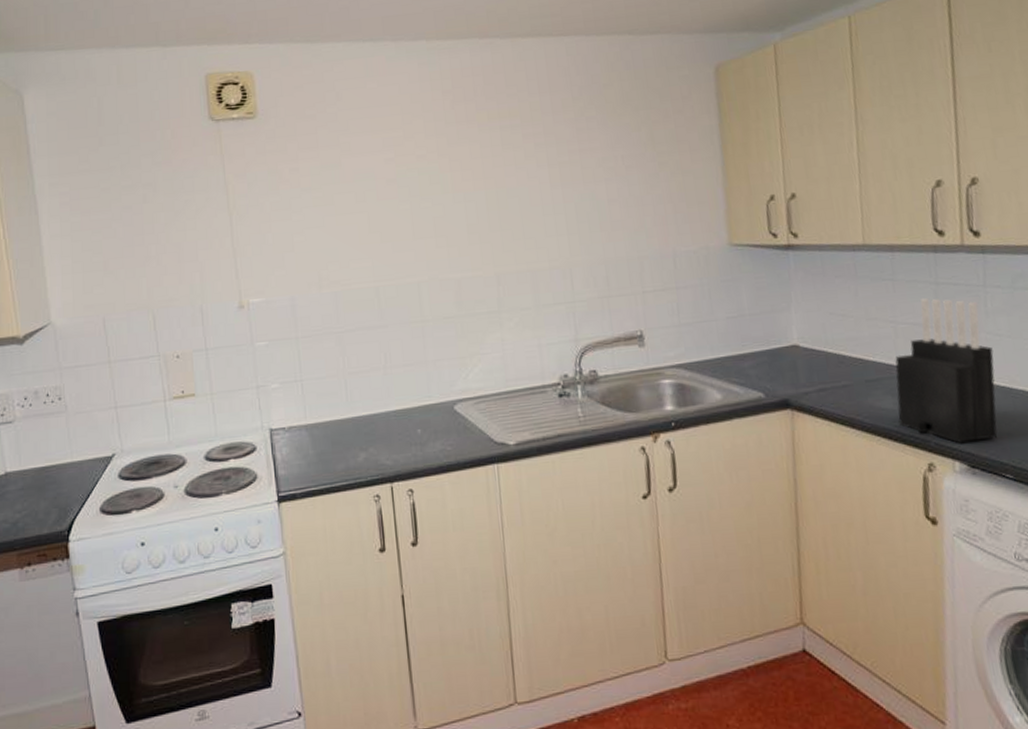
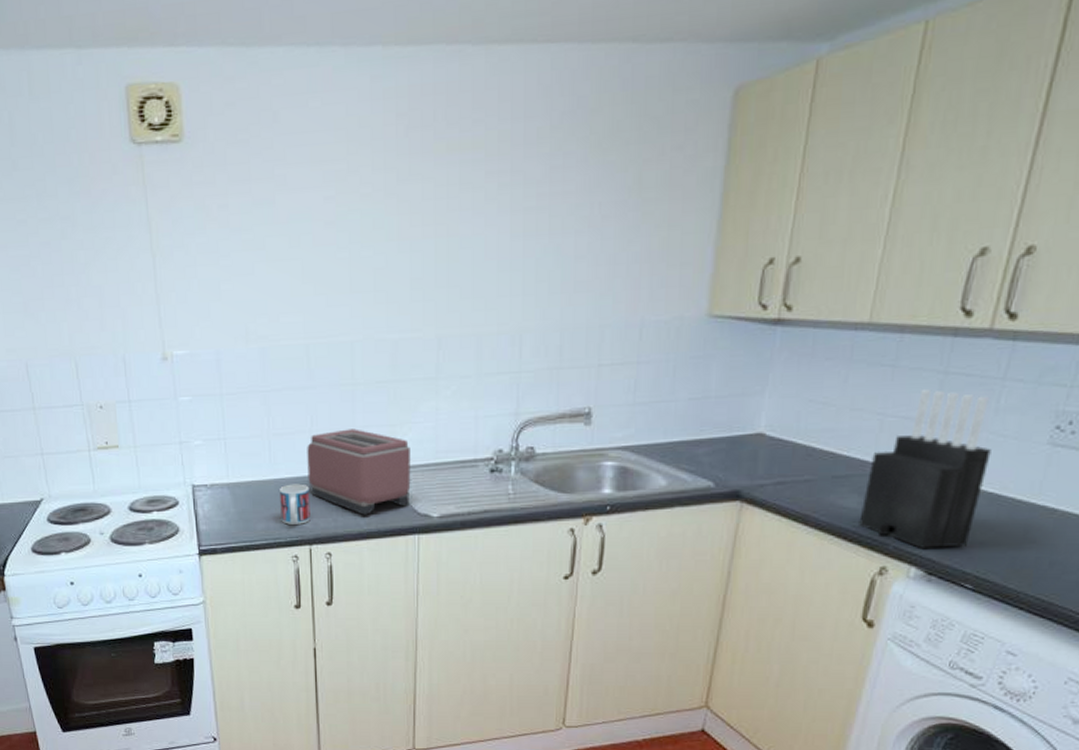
mug: none [358,420,390,463] -> present [280,483,310,525]
toaster: none [382,363,486,448] -> present [307,429,411,515]

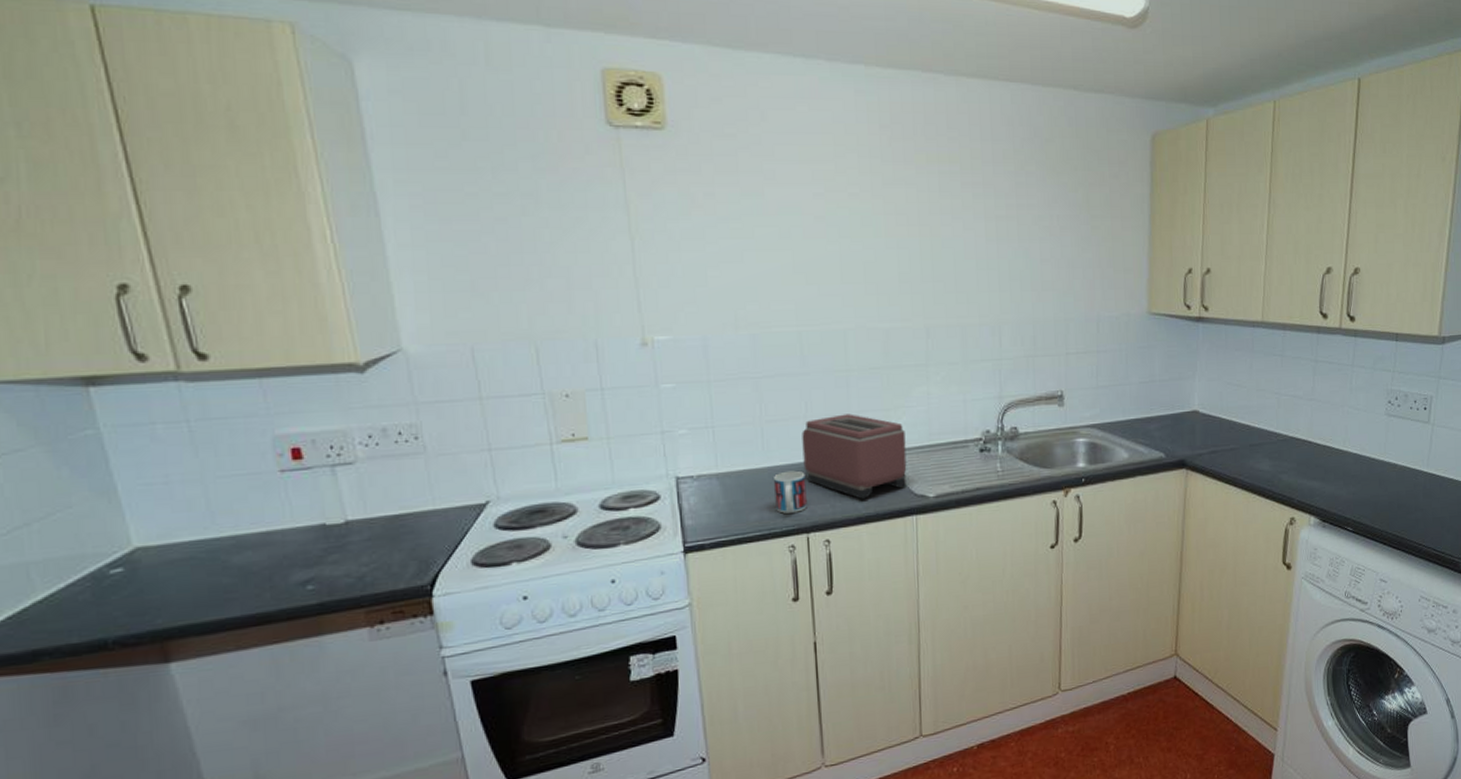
knife block: present [859,390,991,548] -> none [1272,374,1352,501]

